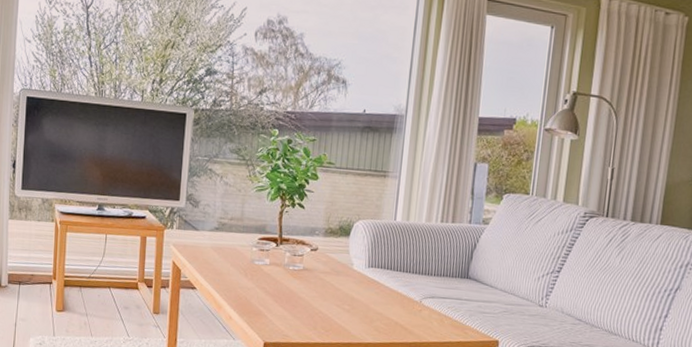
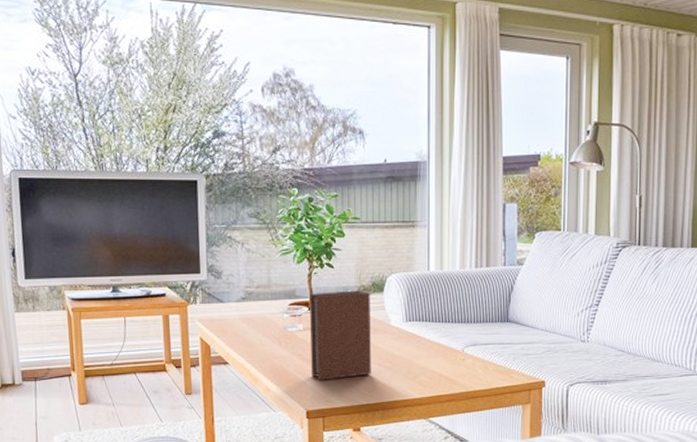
book: none [273,230,336,316] -> present [310,290,371,380]

